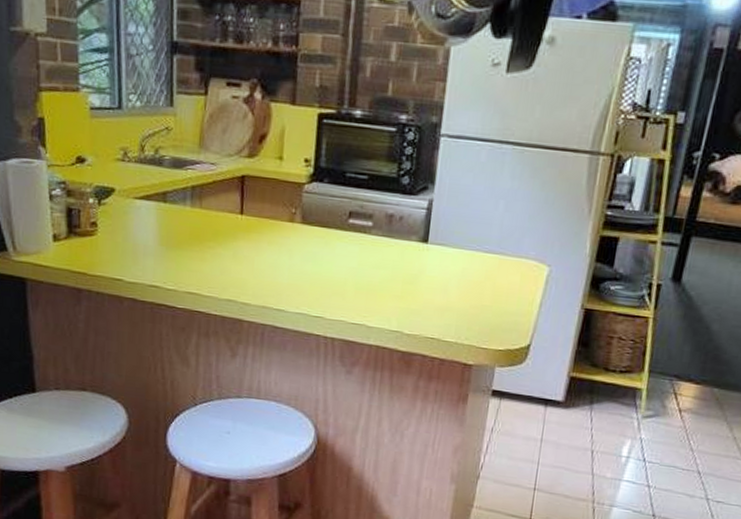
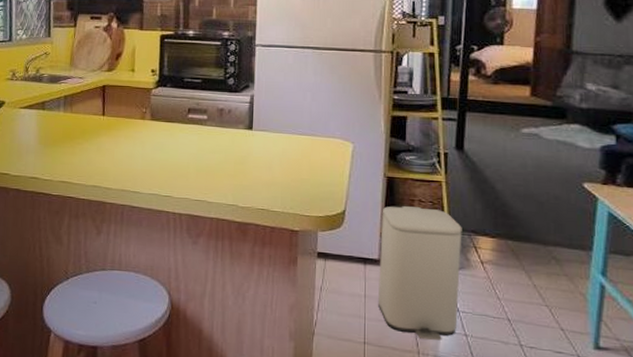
pedal bin: none [554,342,664,490] -> present [377,206,462,340]

